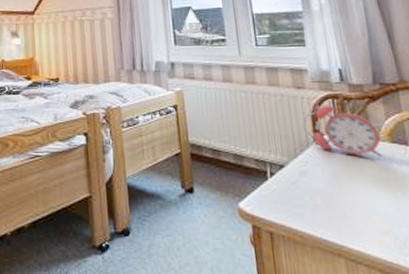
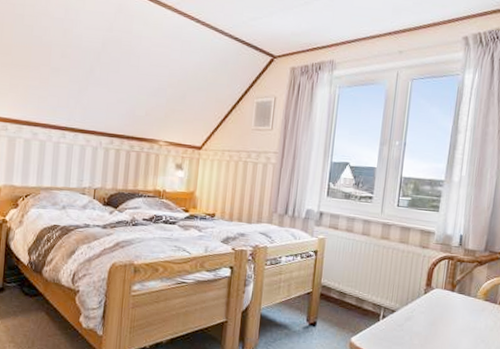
alarm clock: present [302,105,389,160] -> none [418,263,487,314]

